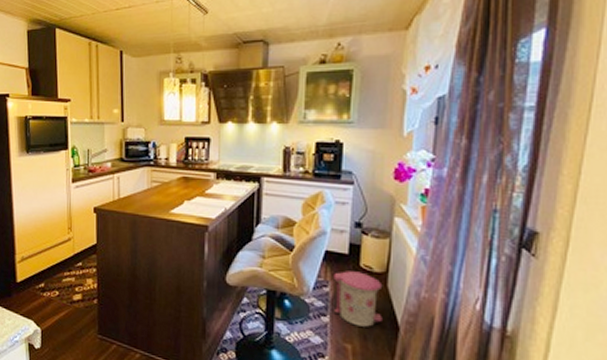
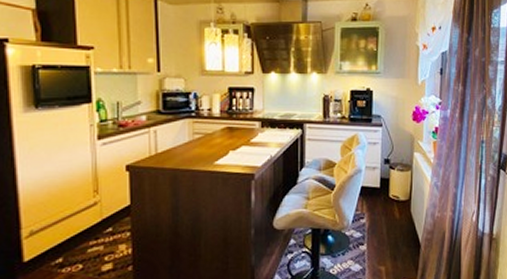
trash can: present [333,271,383,327] -> none [369,202,408,249]

